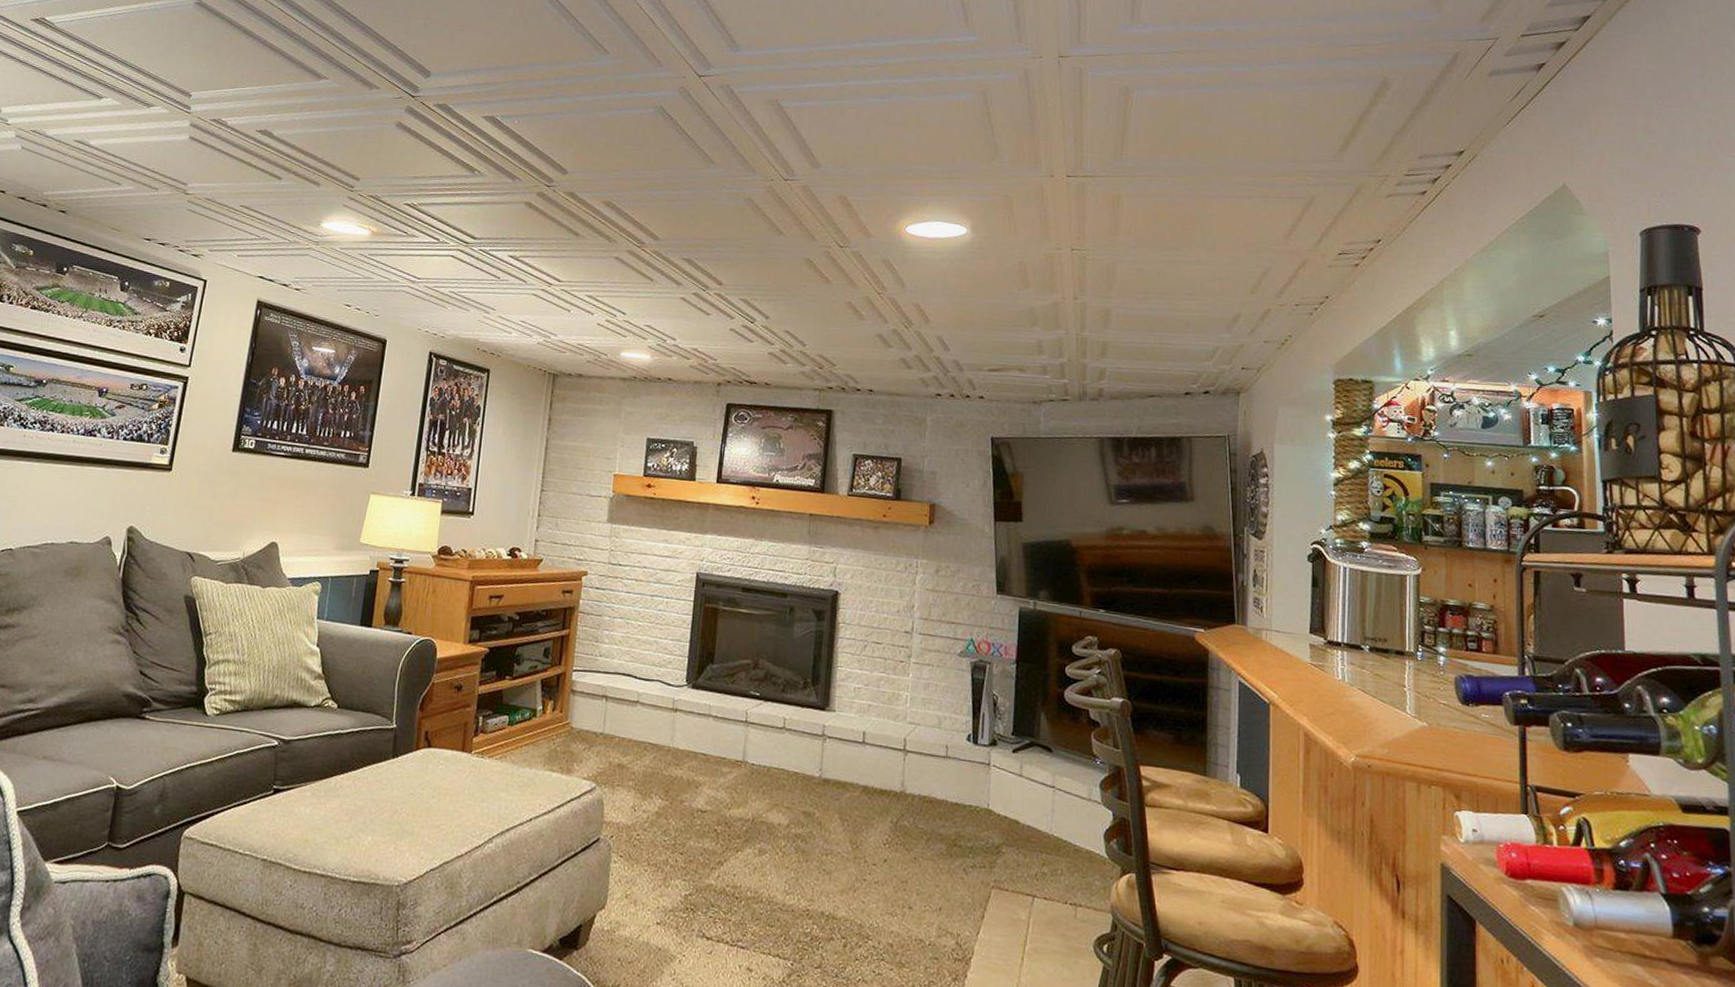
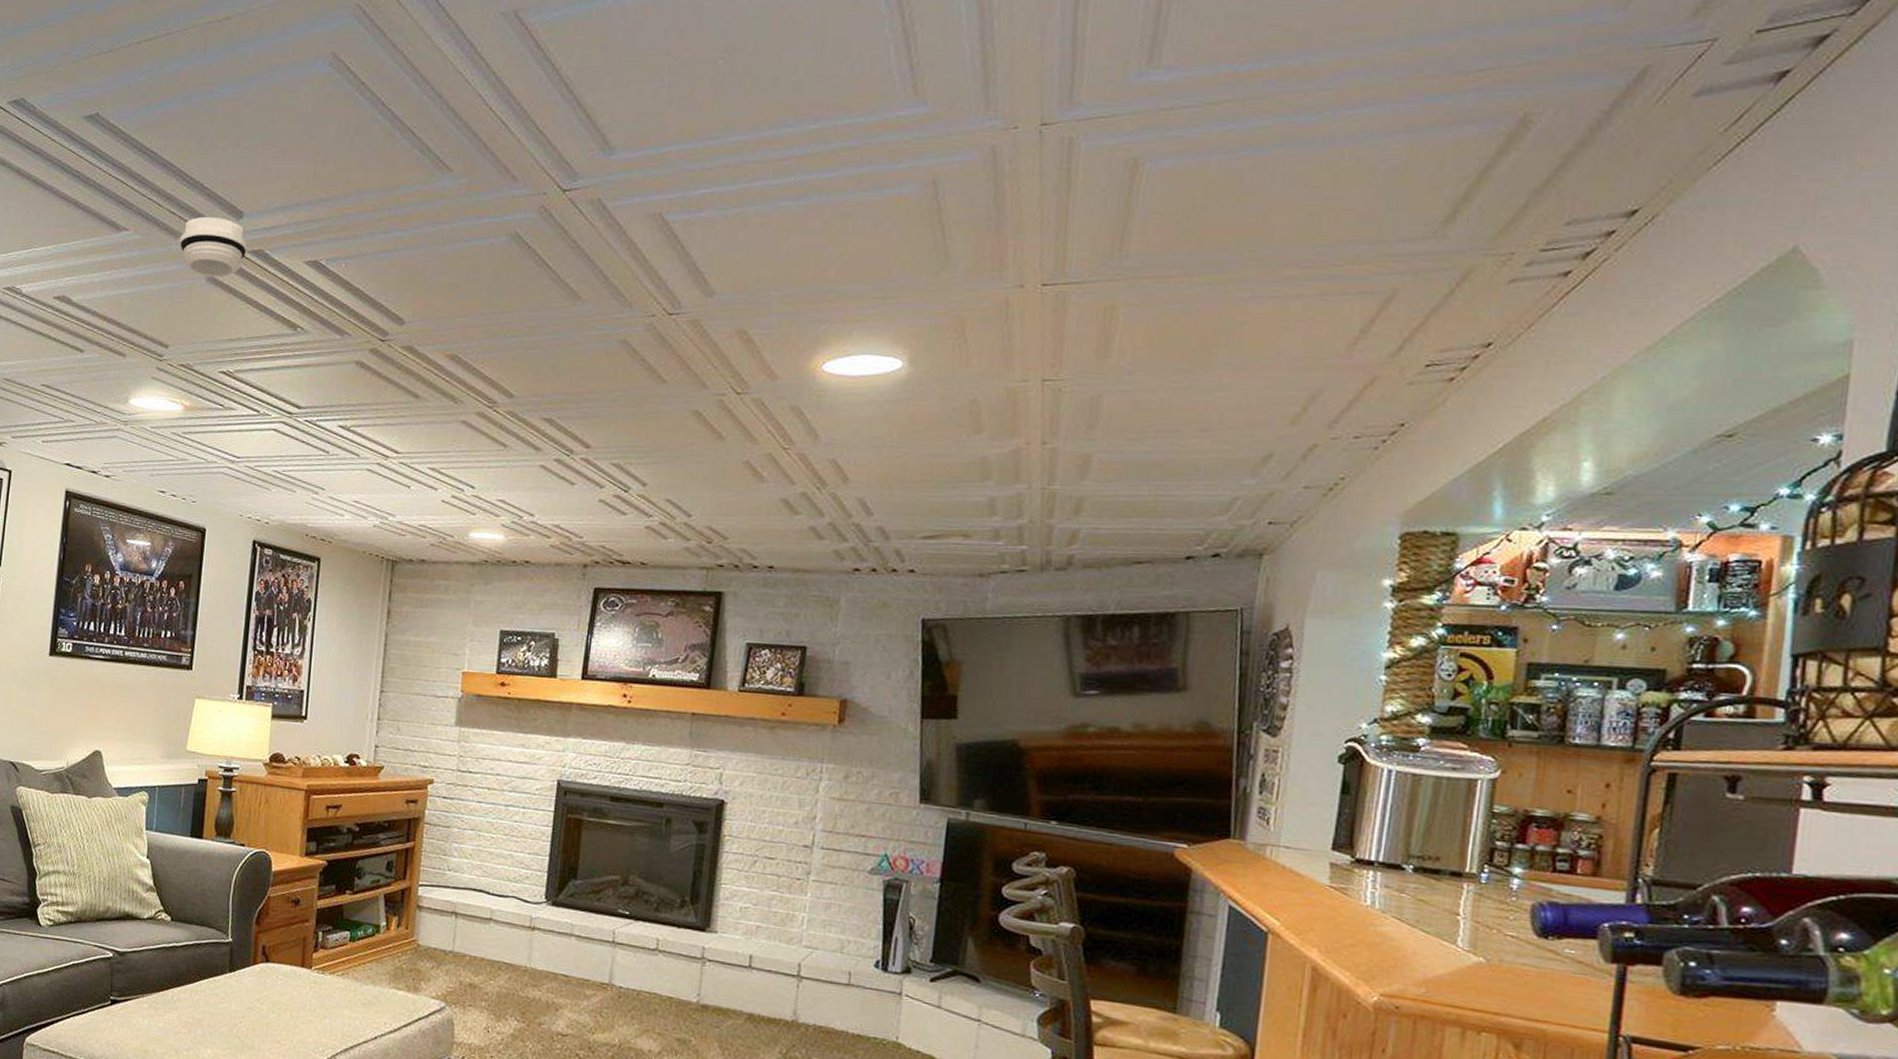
smoke detector: none [373,73,434,125] -> present [179,217,248,278]

